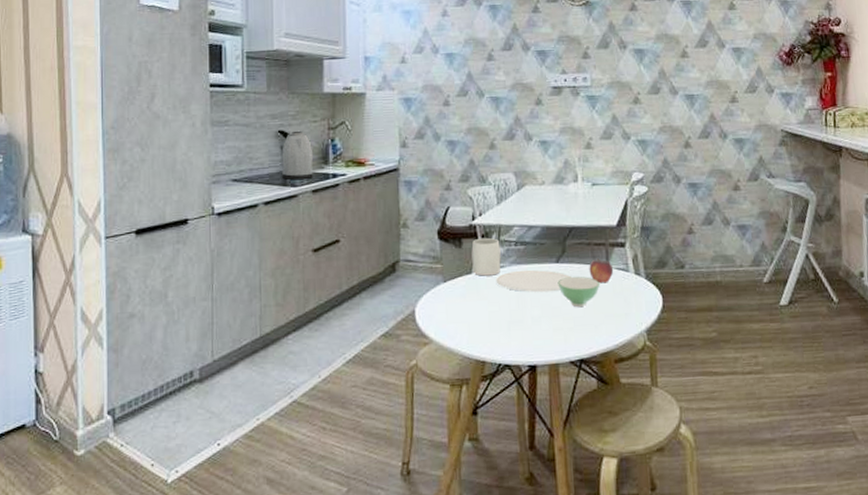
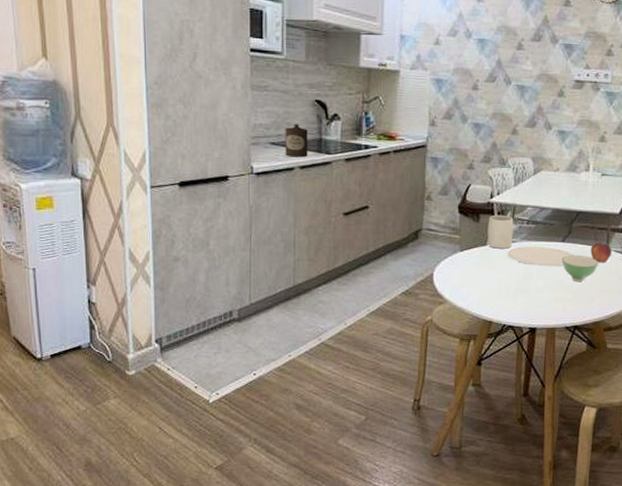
canister: none [247,157,272,193] -> present [285,124,308,158]
kettle: present [282,132,313,181] -> none [318,102,347,149]

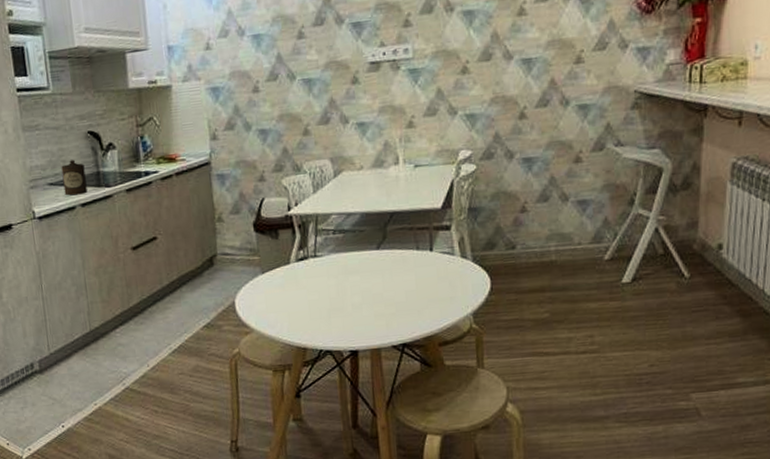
mug: present [487,214,514,249] -> none [288,227,320,266]
plate: present [507,246,574,267] -> none [314,257,393,281]
bowl: present [561,254,599,282] -> none [378,261,424,294]
fruit: present [590,241,612,263] -> none [411,243,438,269]

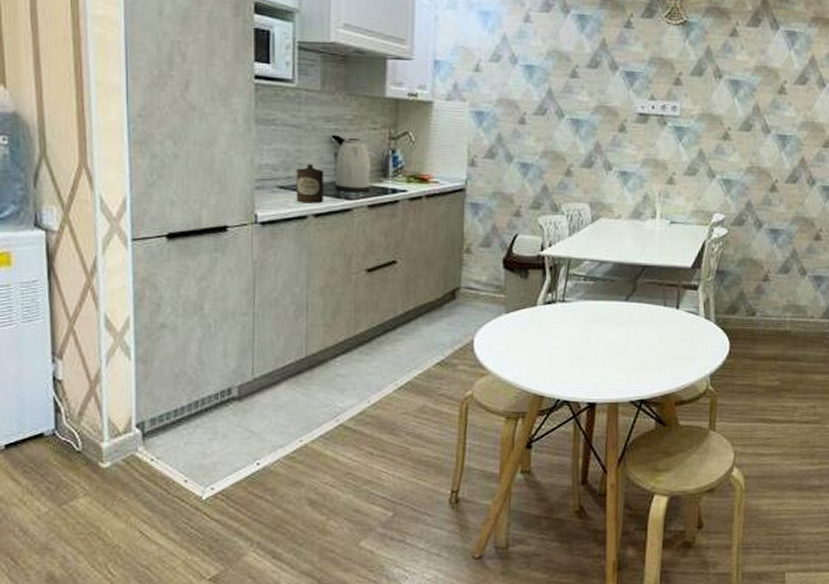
kettle: none [93,131,126,181] -> present [335,138,370,193]

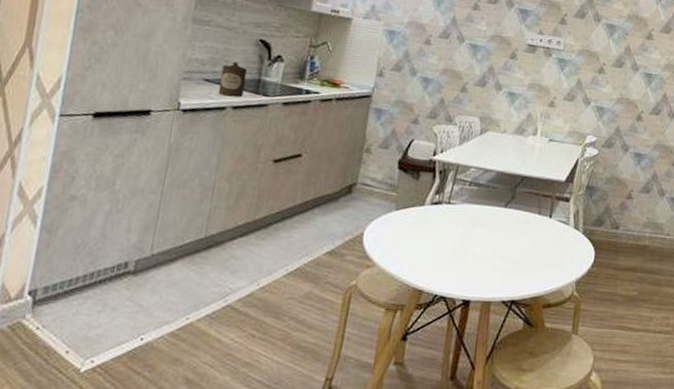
kettle: present [335,138,370,193] -> none [255,43,291,92]

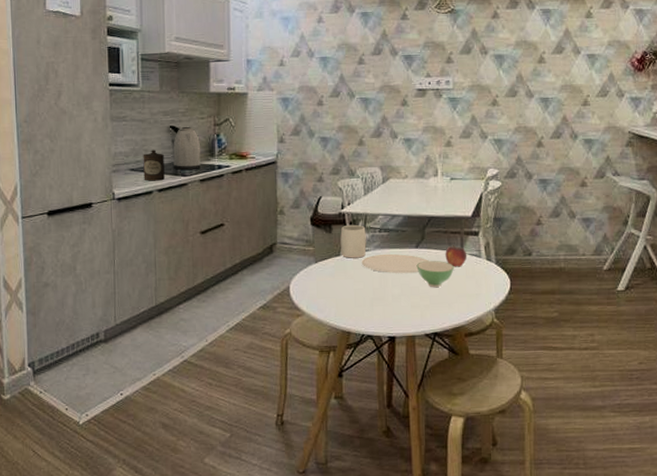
kettle: none [255,43,291,92] -> present [173,127,201,171]
mug: none [425,173,456,211] -> present [340,224,367,258]
plate: none [445,209,516,235] -> present [361,253,429,274]
bowl: none [502,221,542,252] -> present [416,260,455,288]
fruit: none [533,209,556,233] -> present [445,245,467,267]

